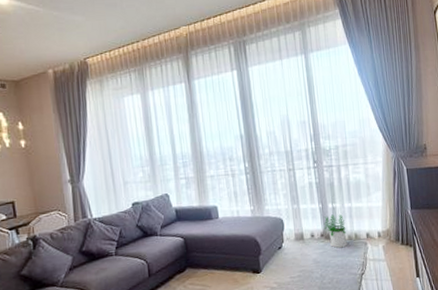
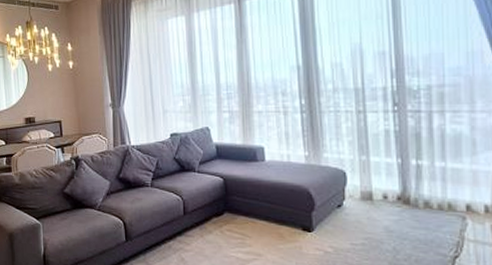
potted plant: present [323,214,347,248] -> none [402,174,436,219]

